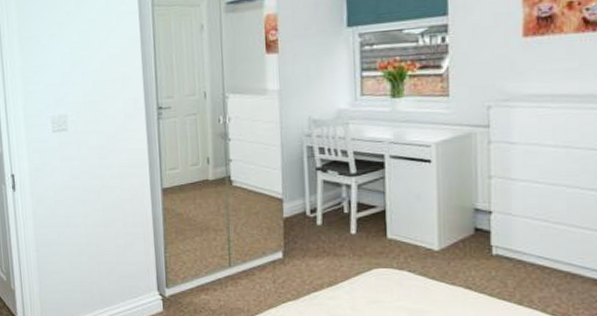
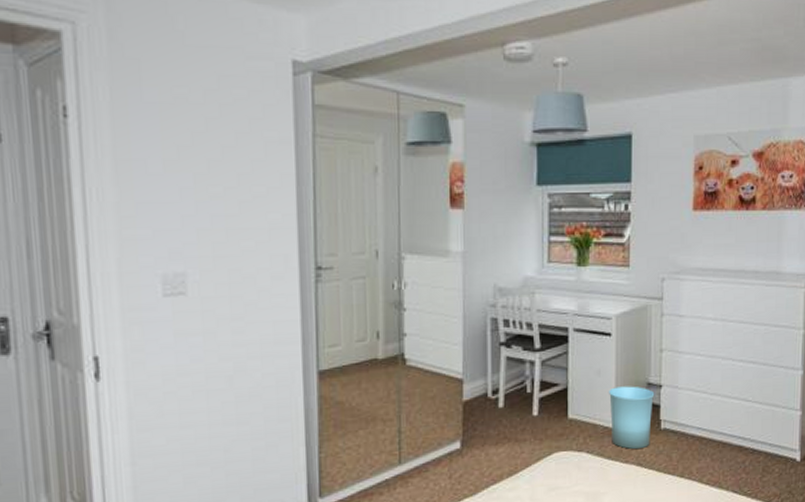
waste bin: none [431,211,484,273] -> present [609,386,655,450]

